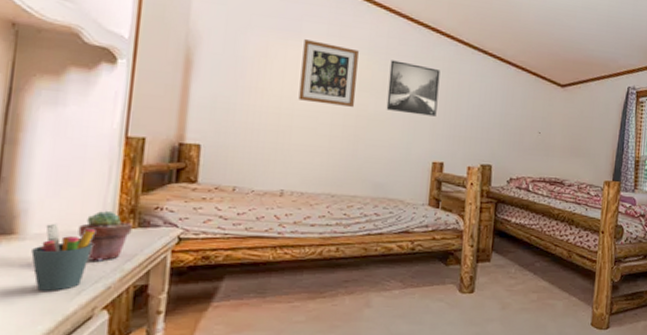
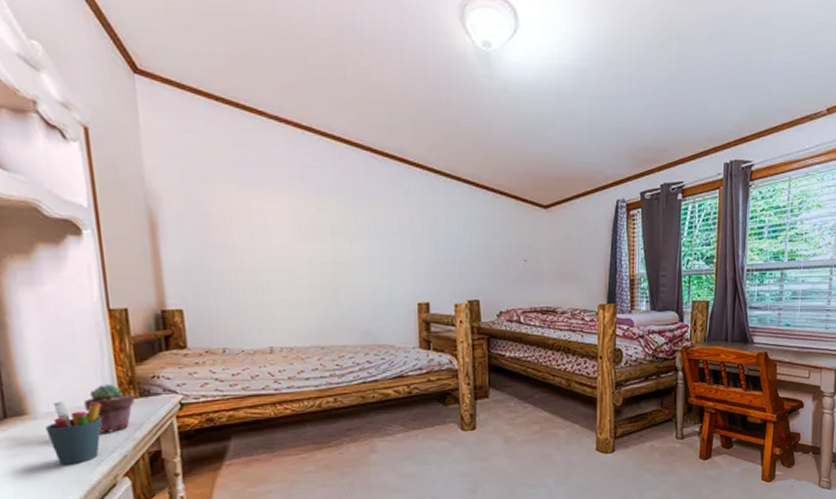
wall art: present [298,39,359,107] -> none [266,187,330,254]
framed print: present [386,60,441,117] -> none [360,199,415,255]

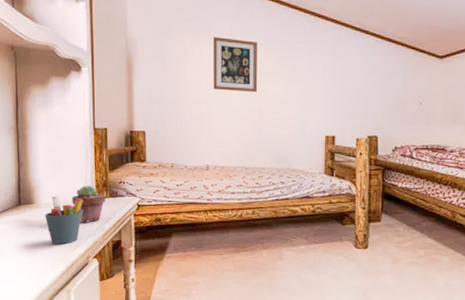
wall art: none [266,187,330,254] -> present [213,37,258,92]

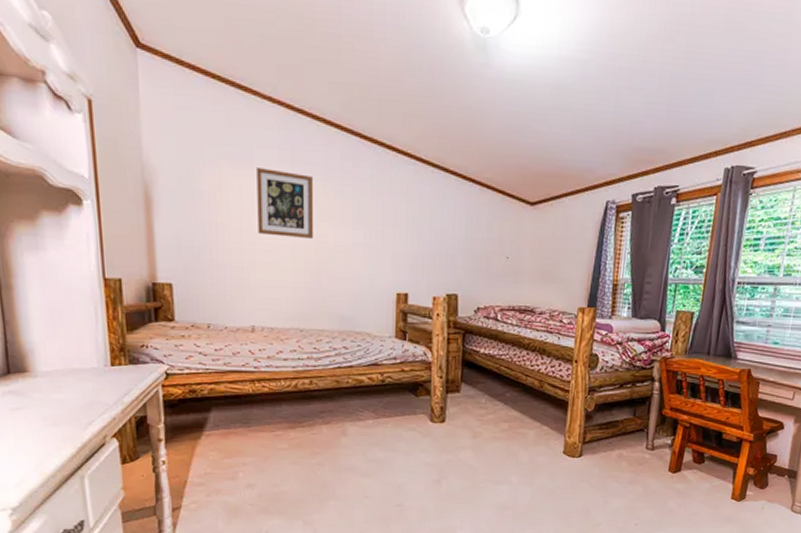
pen holder: present [45,195,83,245] -> none [44,361,94,422]
potted succulent: present [72,185,106,223] -> none [79,349,125,395]

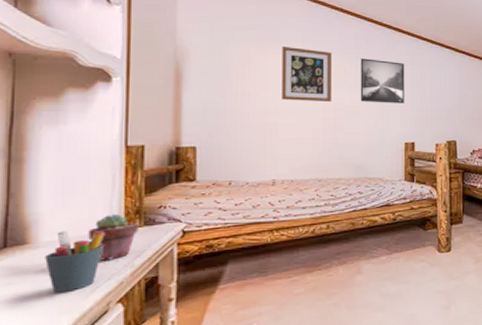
pen holder: none [44,361,94,422] -> present [45,230,105,293]
potted succulent: none [79,349,125,395] -> present [88,213,139,261]
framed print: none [346,185,399,245] -> present [360,58,405,104]

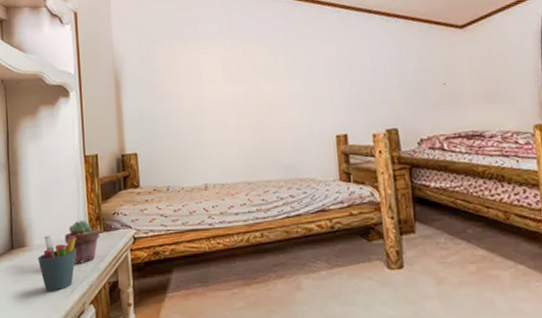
wall art: present [281,47,332,102] -> none [202,39,254,98]
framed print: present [360,58,405,104] -> none [279,40,332,92]

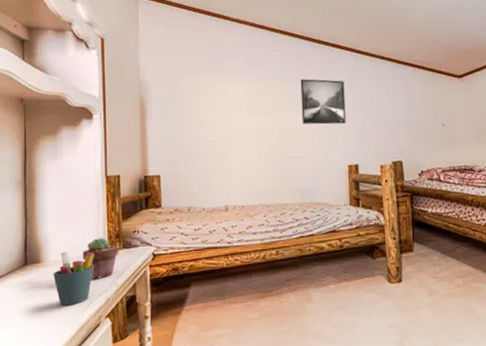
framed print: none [279,40,332,92] -> present [300,79,346,125]

